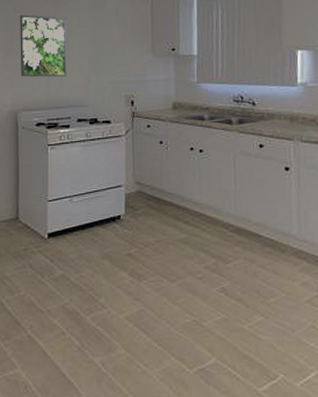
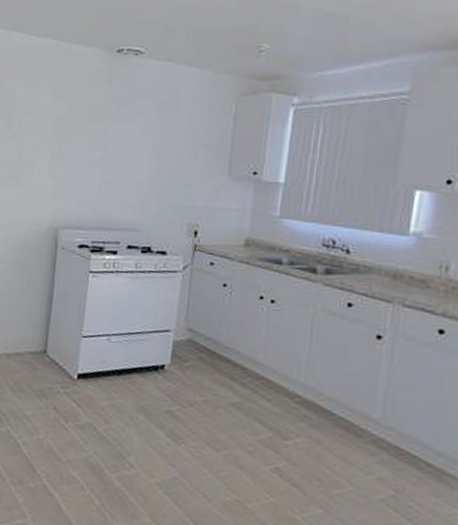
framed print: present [20,14,67,77] -> none [67,112,128,194]

